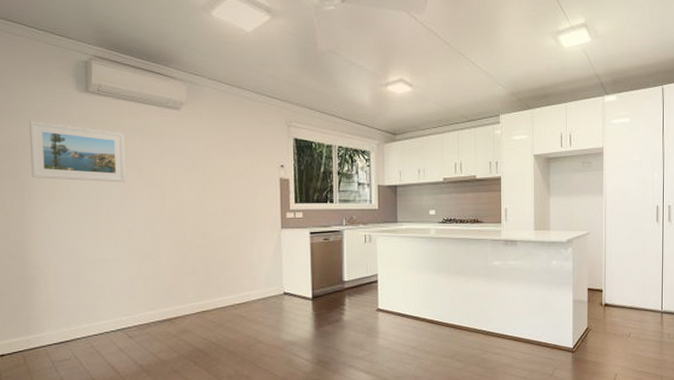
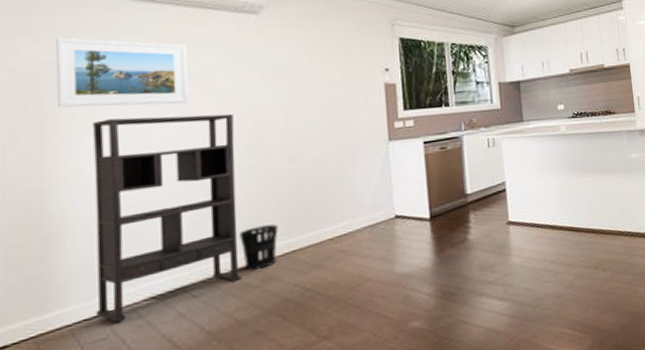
shelving unit: none [56,191,164,349] -> present [91,113,242,323]
wastebasket: none [163,288,192,323] -> present [239,224,279,271]

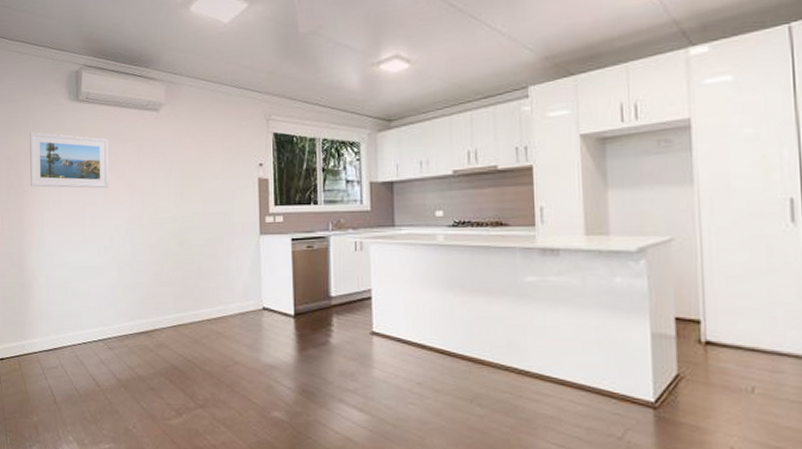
shelving unit: present [91,113,242,323] -> none [49,197,142,357]
wastebasket: present [239,224,279,271] -> none [141,299,169,336]

